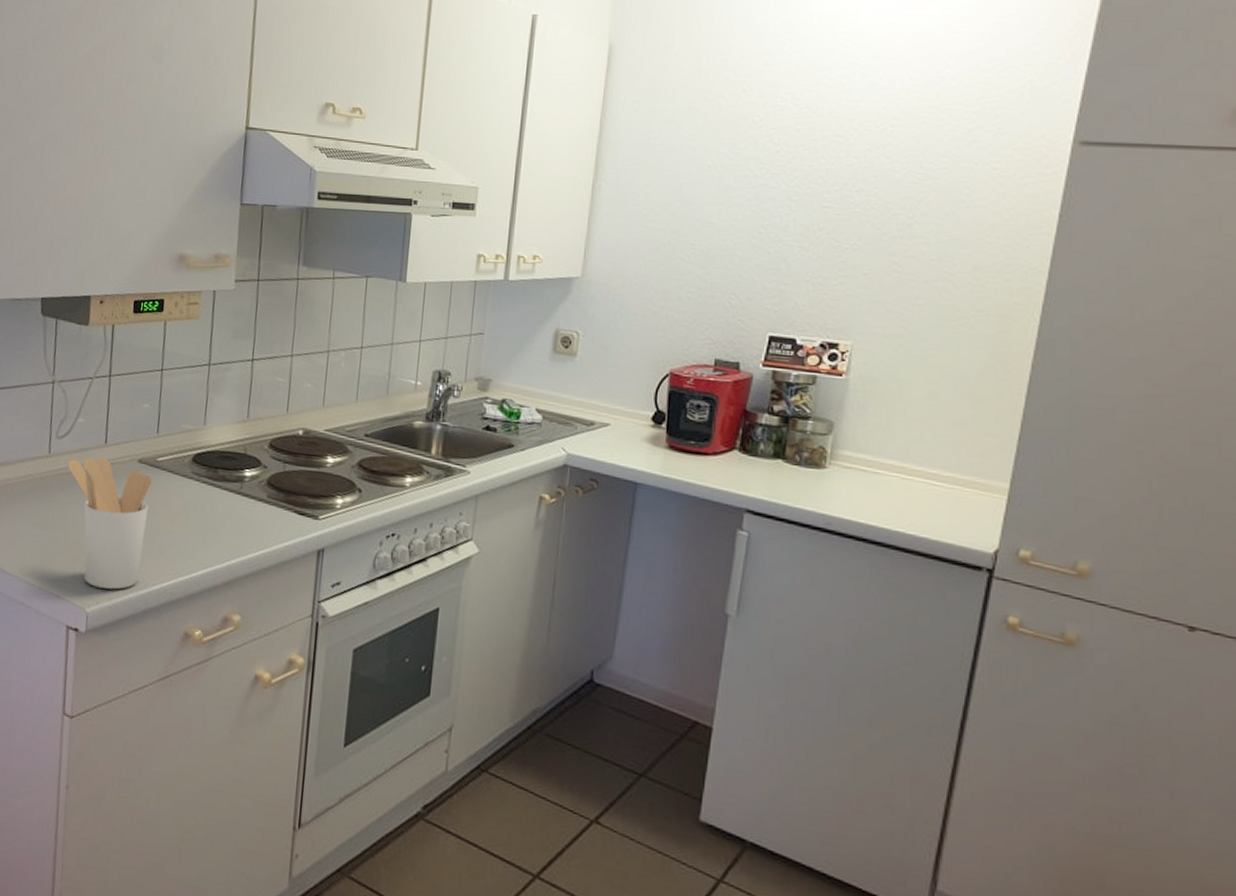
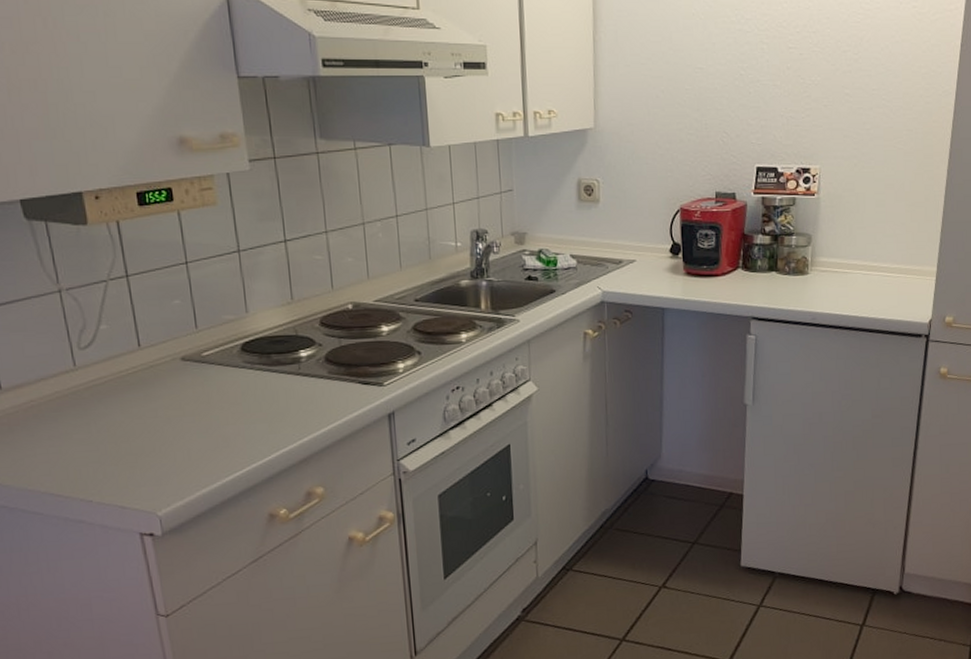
utensil holder: present [67,458,153,590] -> none [99,362,209,490]

